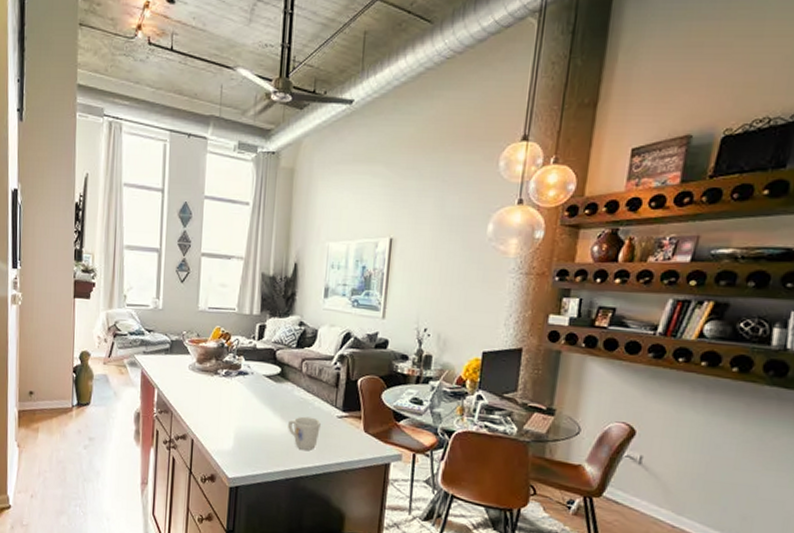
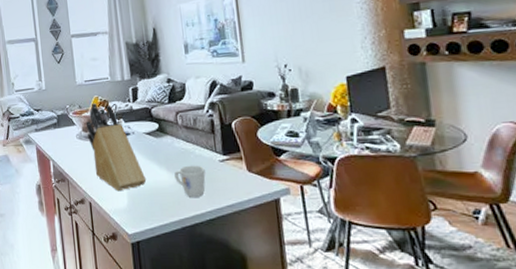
knife block: none [200,334,258,433] -> present [85,103,147,192]

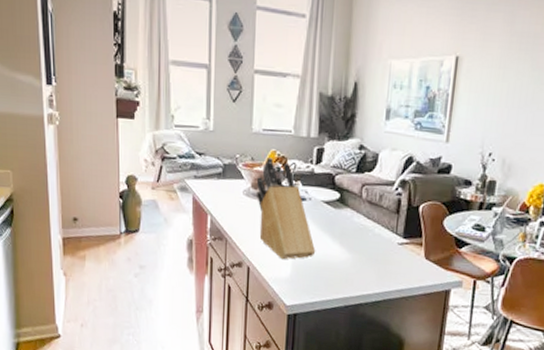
mug: present [174,165,206,197] -> none [347,243,381,277]

